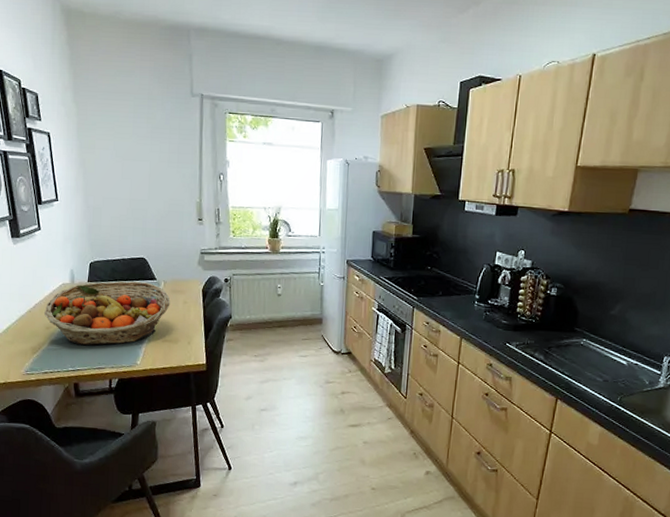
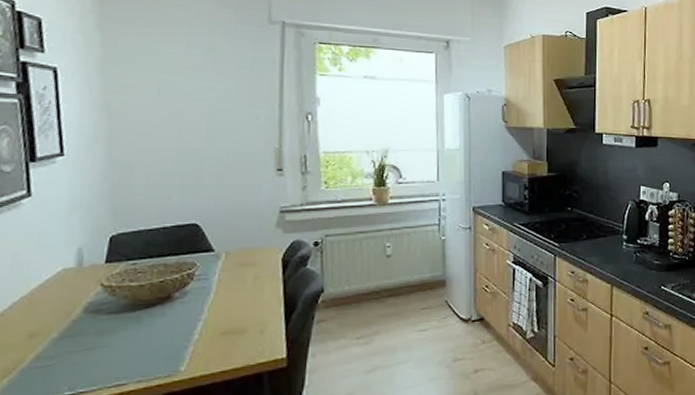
fruit basket: present [44,281,171,346] -> none [27,256,235,355]

